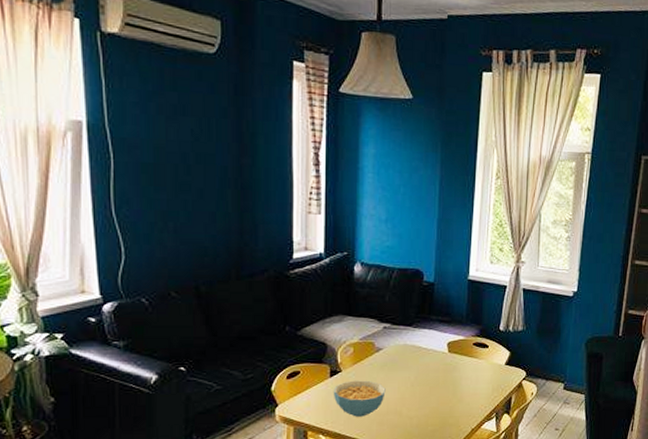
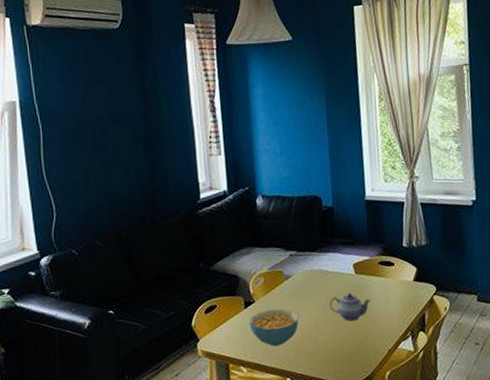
teapot: none [419,371,460,399] -> present [329,292,371,322]

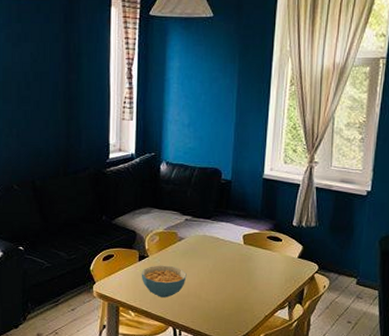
teapot: present [329,292,371,322] -> none [216,260,255,286]

